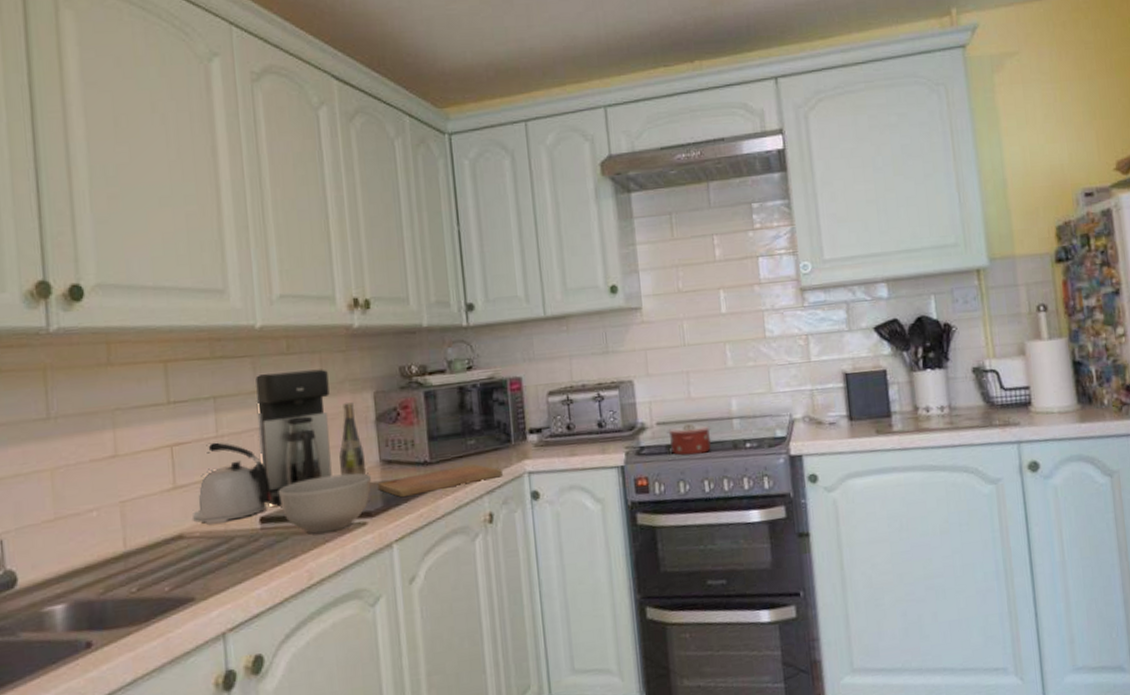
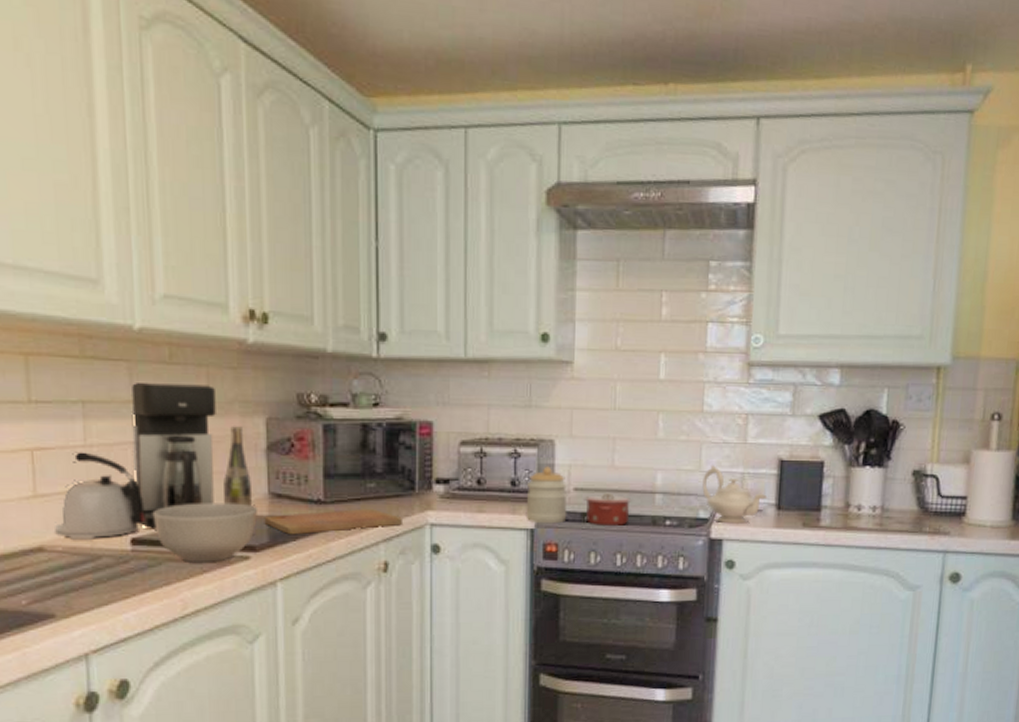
jar: none [612,405,654,461] -> present [525,466,568,524]
teapot: none [775,386,839,440] -> present [702,465,768,524]

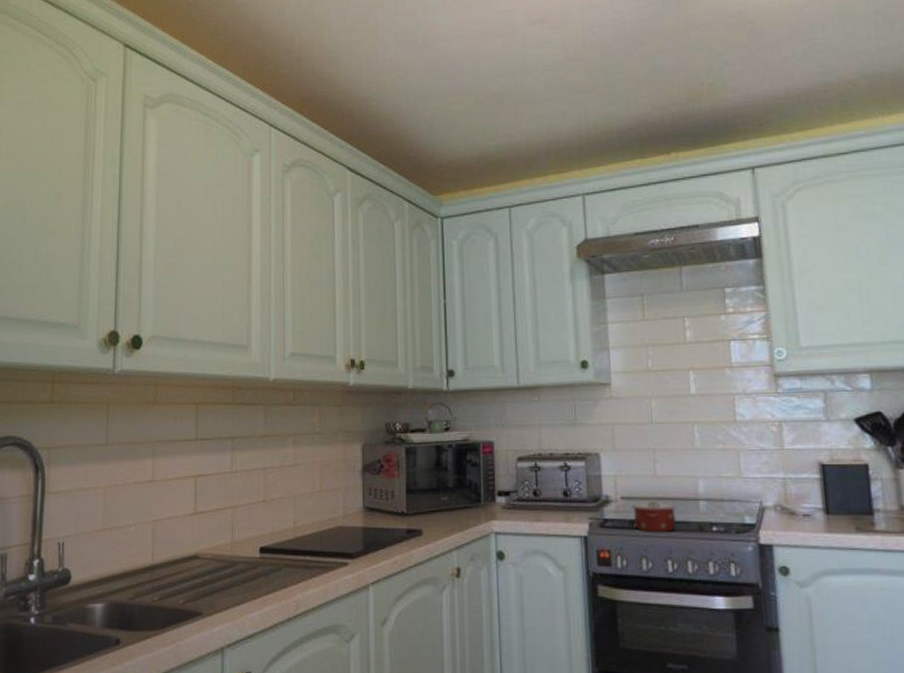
kettle: present [53,452,146,543] -> none [206,477,271,551]
coffee maker: present [132,383,216,530] -> none [265,420,325,540]
bowl: present [152,503,258,562] -> none [276,516,355,568]
wine bottle: present [223,426,252,506] -> none [329,452,350,519]
cutting board: present [264,508,402,535] -> none [359,518,471,544]
jar: present [525,466,568,524] -> none [577,477,617,532]
teapot: present [702,465,768,524] -> none [744,472,814,529]

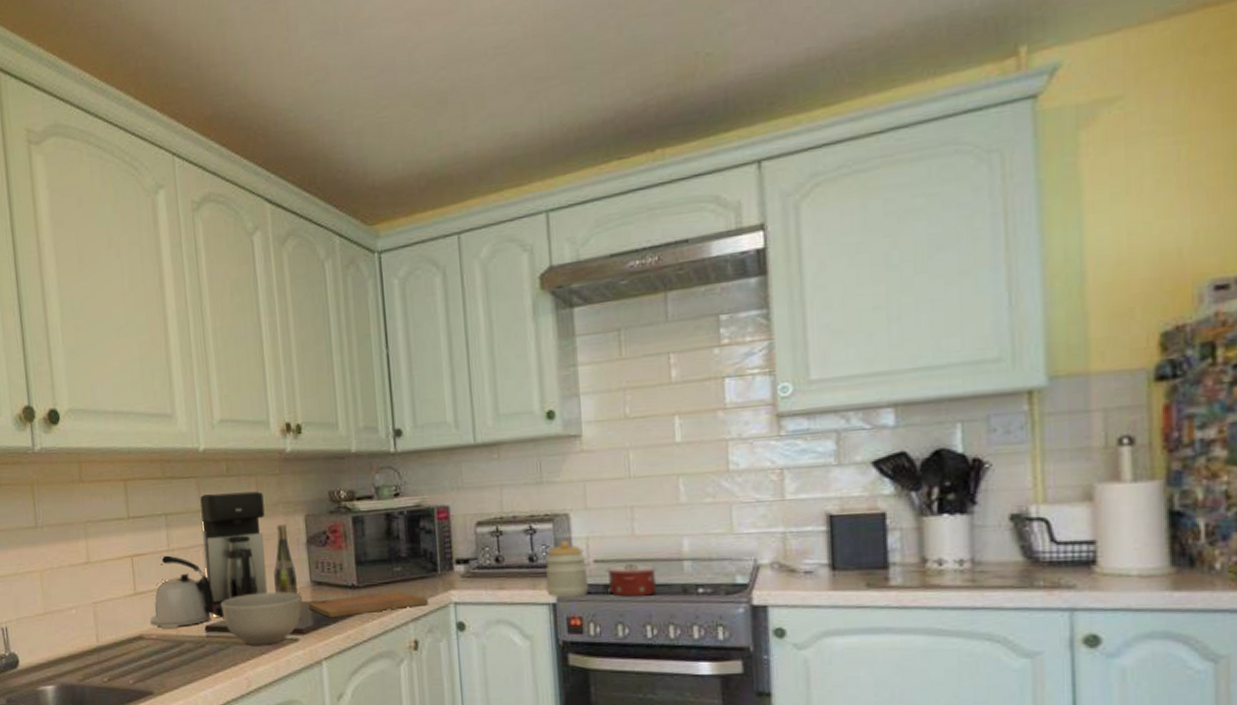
kettle: none [206,477,271,551] -> present [149,555,216,631]
coffee maker: none [265,420,325,540] -> present [200,491,267,618]
bowl: none [276,516,355,568] -> present [220,591,303,645]
wine bottle: none [329,452,350,519] -> present [274,524,297,594]
cutting board: none [359,518,471,544] -> present [308,590,428,619]
jar: none [577,477,617,532] -> present [544,540,589,598]

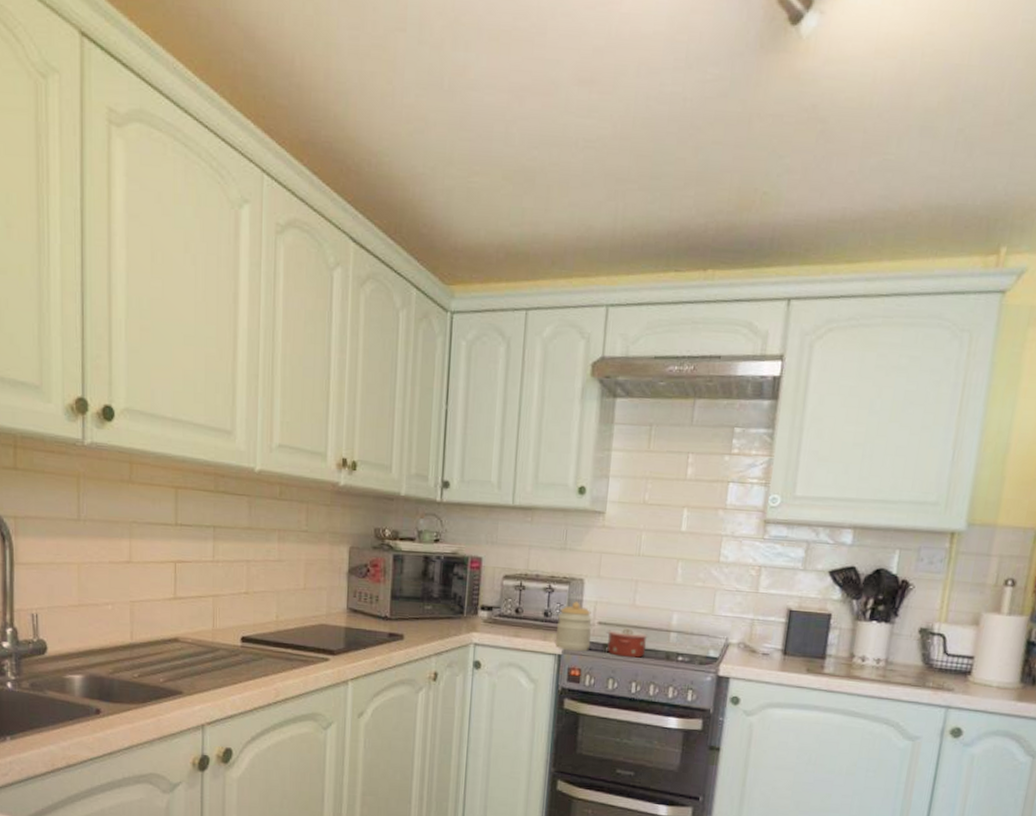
kettle: present [149,555,216,631] -> none [186,565,253,637]
coffee maker: present [200,491,267,618] -> none [247,514,312,631]
bowl: present [220,591,303,645] -> none [258,612,338,661]
wine bottle: present [274,524,297,594] -> none [313,552,334,618]
cutting board: present [308,590,428,619] -> none [342,626,451,644]

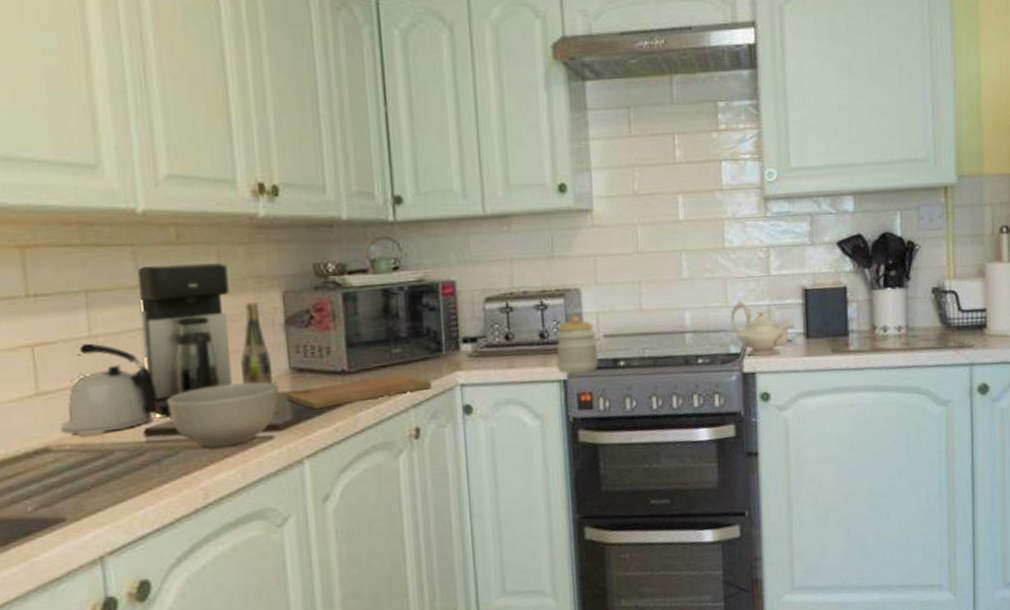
kettle: none [186,565,253,637] -> present [59,343,160,438]
coffee maker: none [247,514,312,631] -> present [138,263,232,418]
bowl: none [258,612,338,661] -> present [166,381,280,449]
wine bottle: none [313,552,334,618] -> present [241,302,272,384]
cutting board: none [342,626,451,644] -> present [286,374,431,410]
casserole: present [606,627,649,659] -> none [614,336,663,371]
teapot: none [713,610,775,665] -> present [730,300,796,357]

